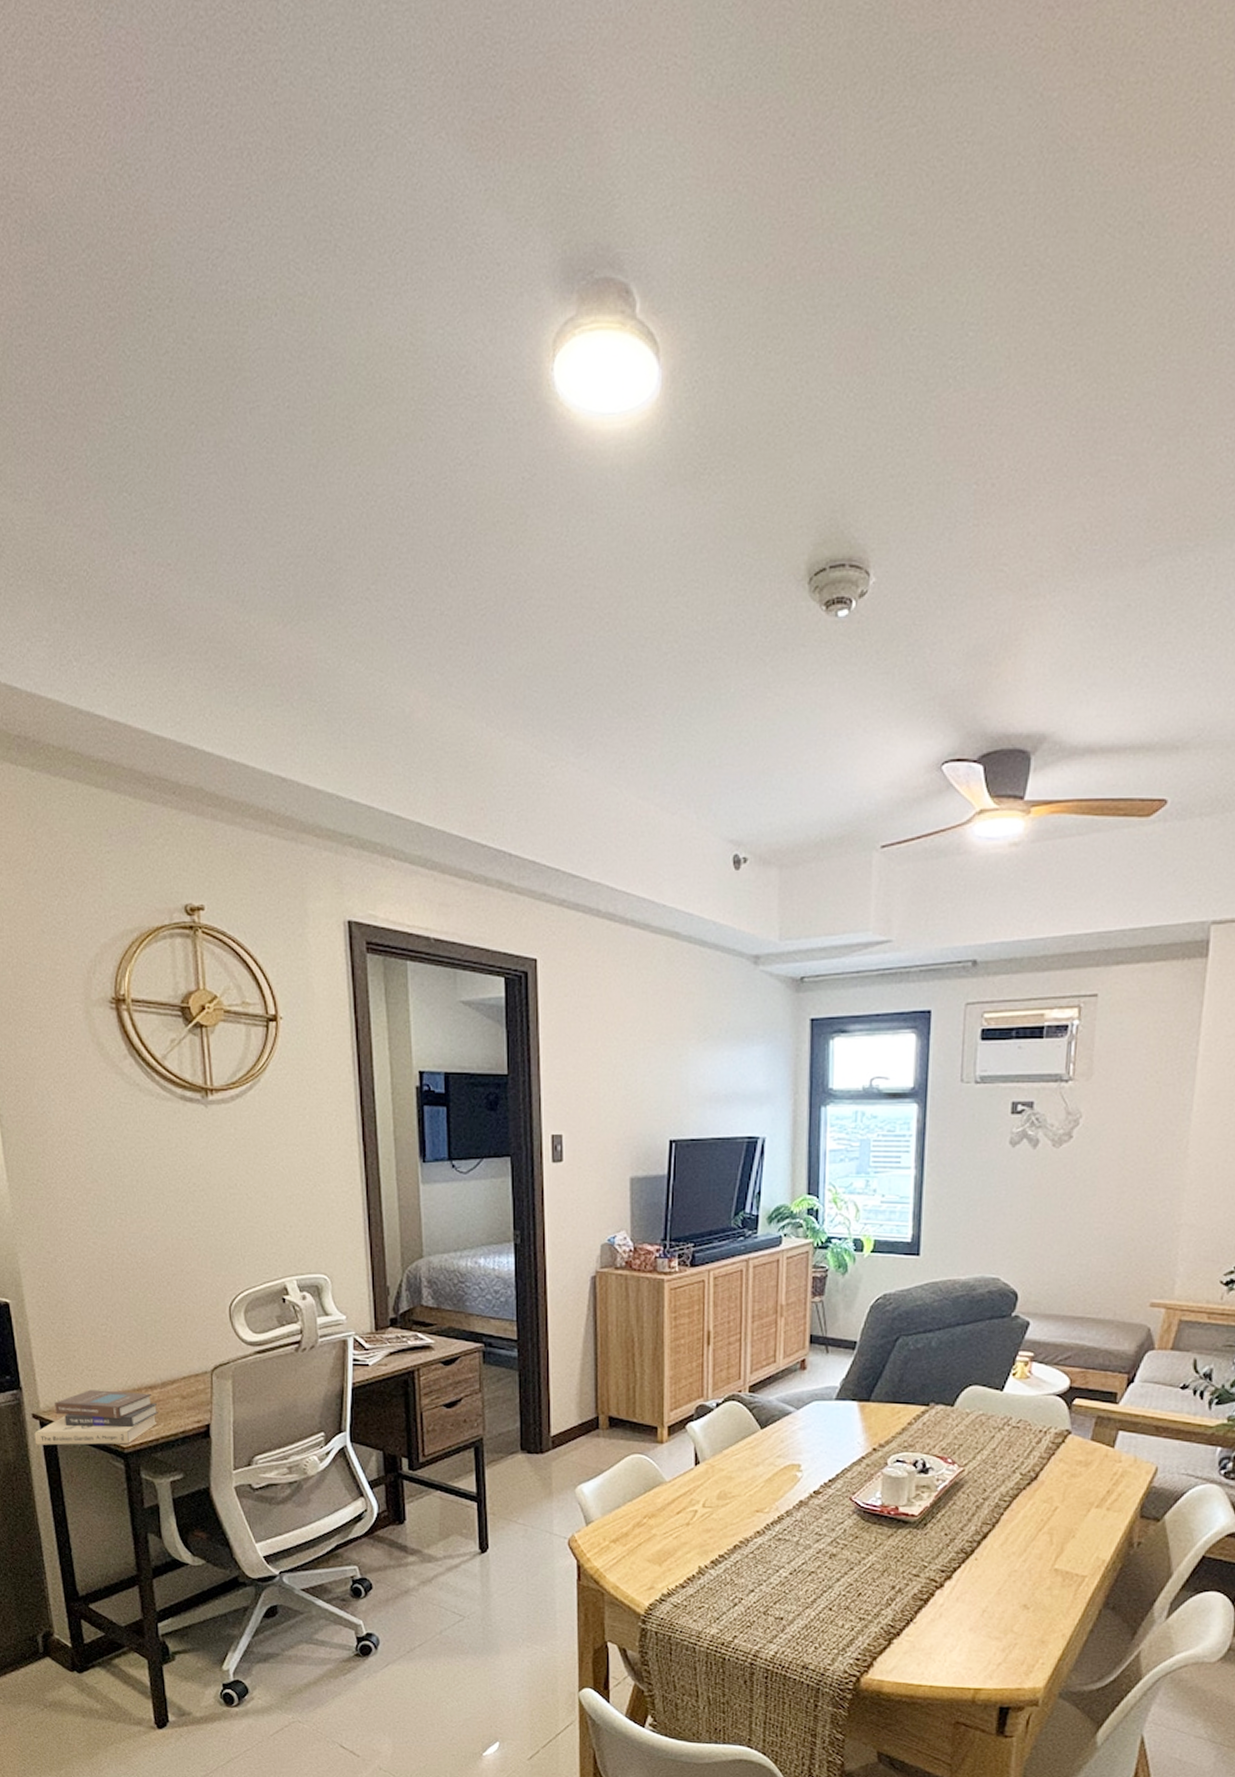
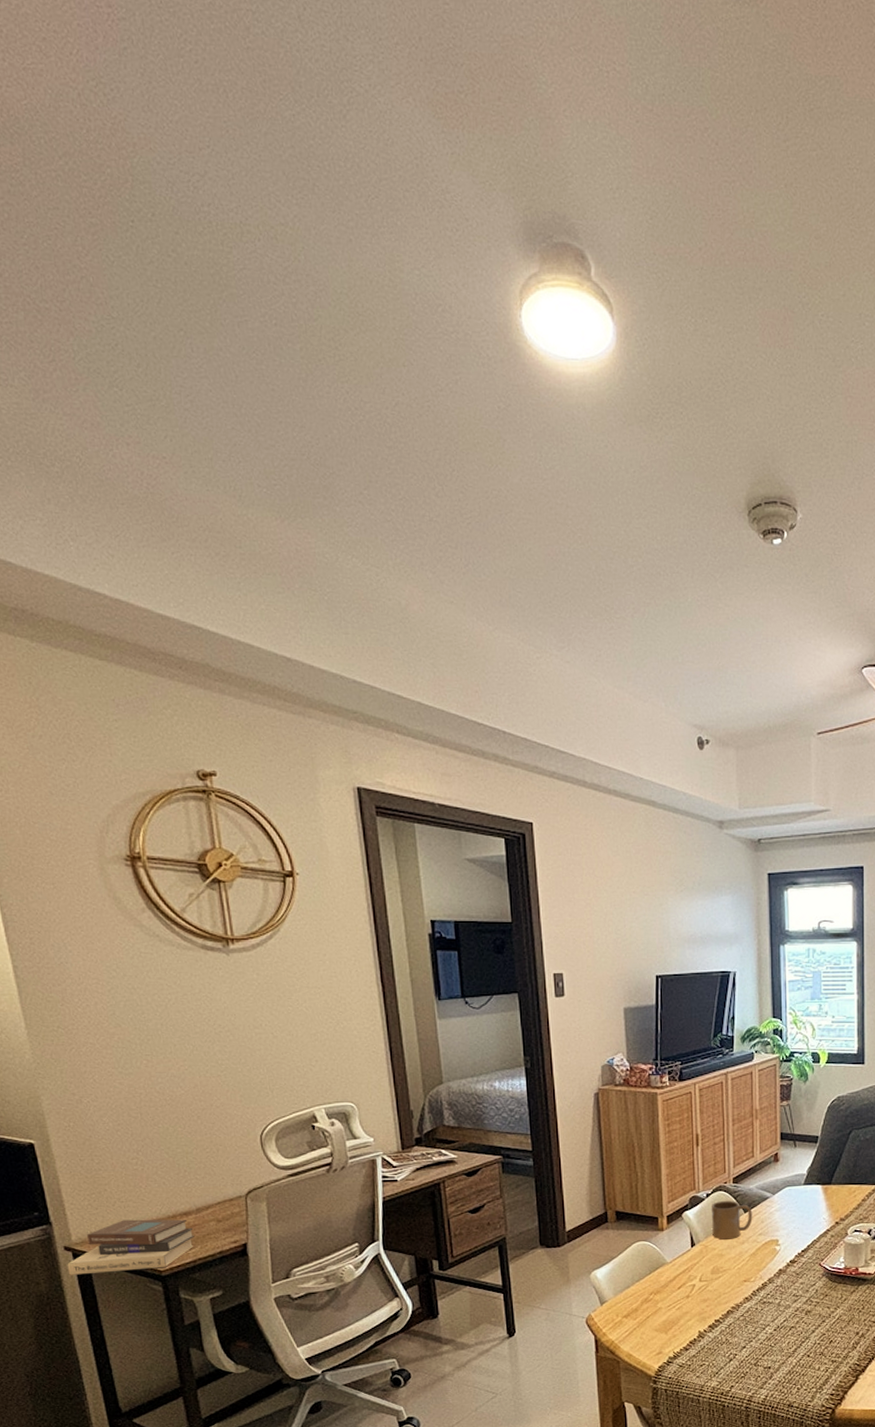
mug: none [720,1413,771,1461] -> present [711,1201,753,1241]

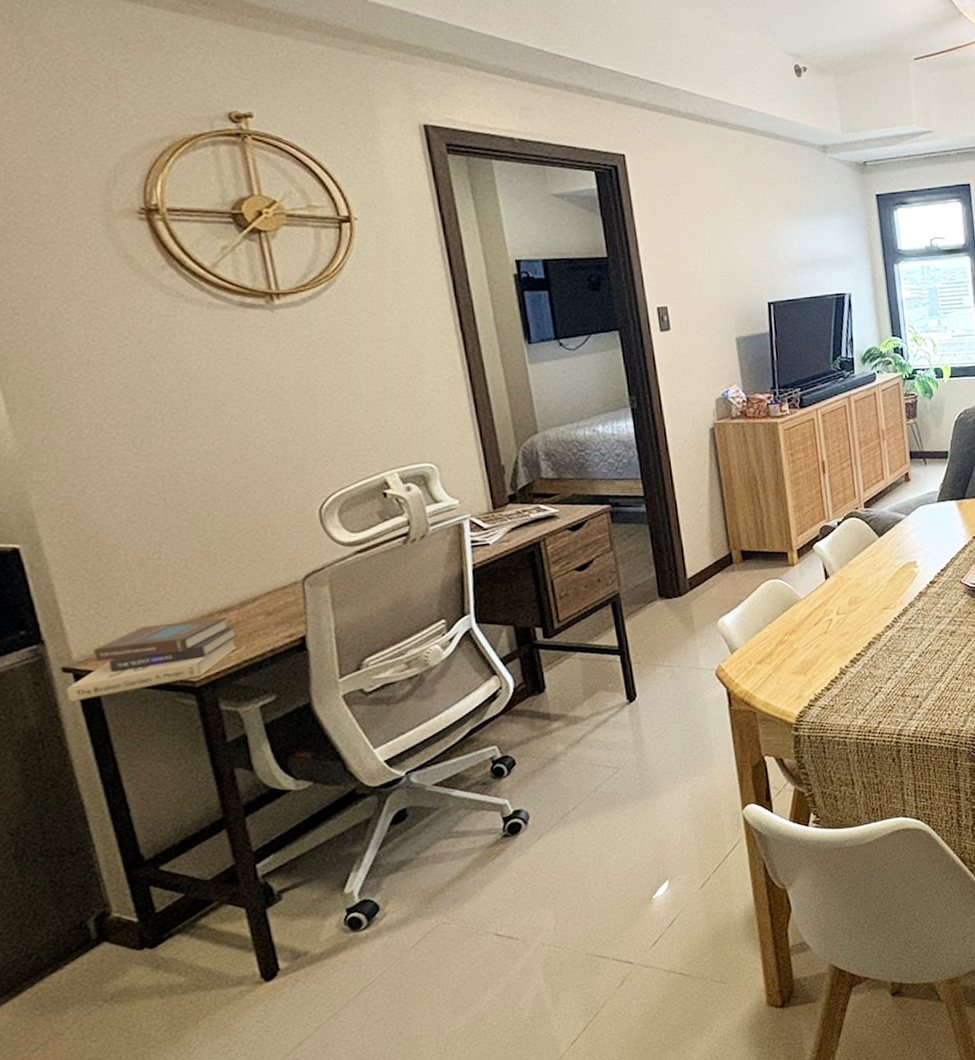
mug: present [711,1201,753,1241] -> none [843,526,888,569]

